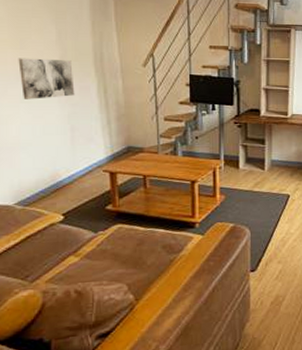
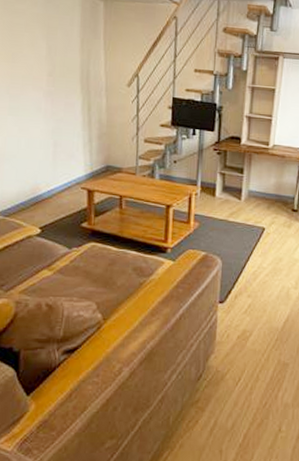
wall art: present [18,58,75,100] -> none [9,71,60,113]

